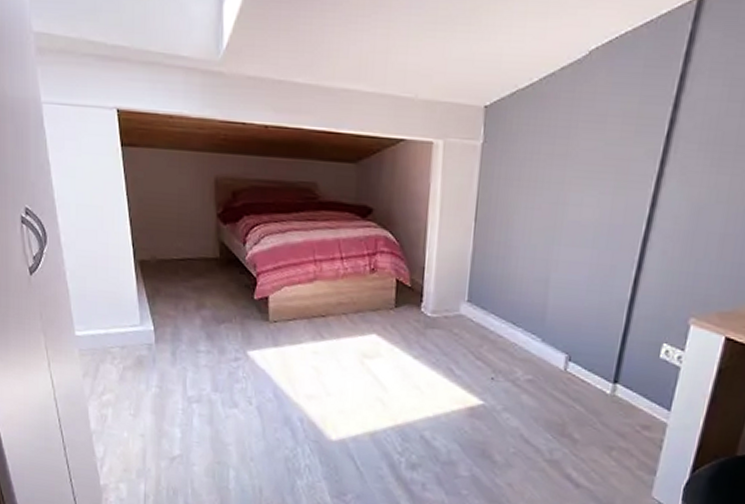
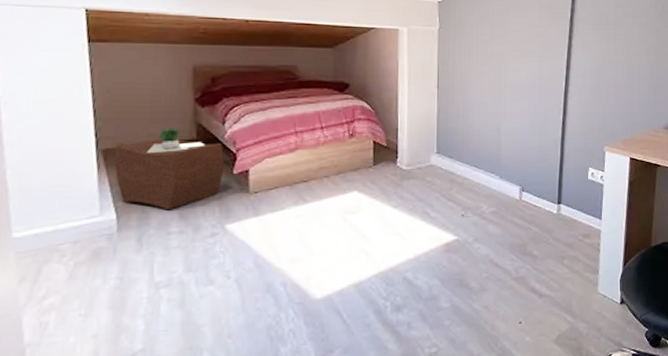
nightstand: none [150,244,246,329] -> present [114,128,225,211]

